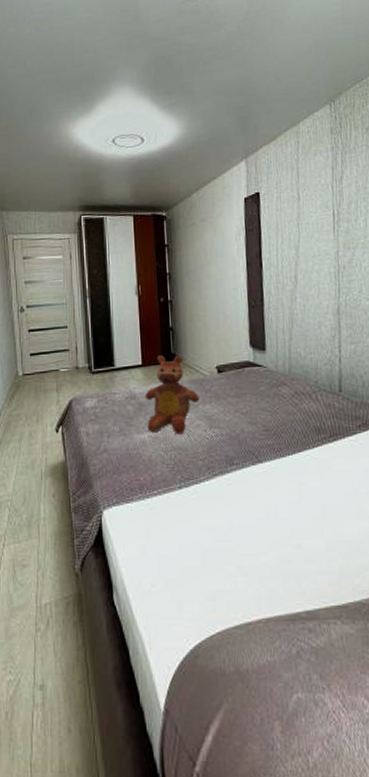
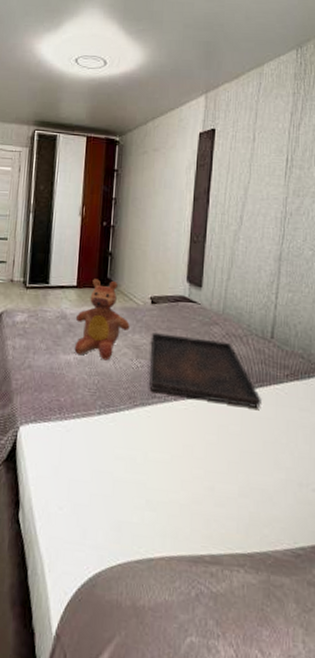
serving tray: none [221,400,338,462] -> present [148,333,261,408]

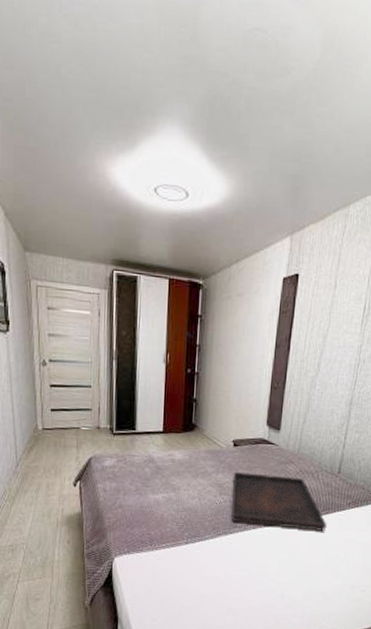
teddy bear: present [74,279,130,361] -> none [162,424,214,498]

